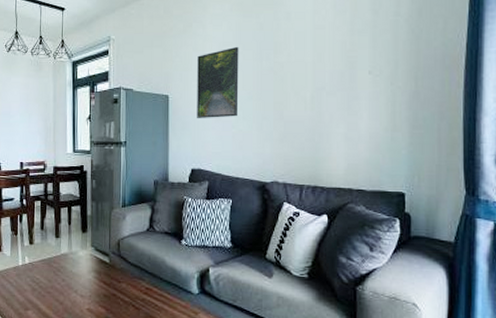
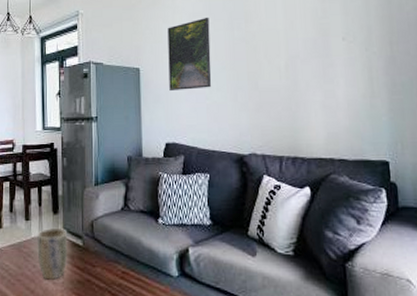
plant pot: none [66,245,95,293] -> present [37,227,68,280]

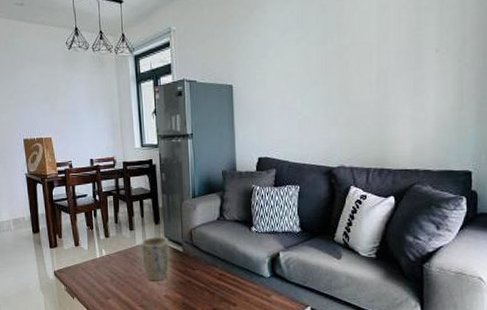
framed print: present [167,17,212,90] -> none [260,30,303,107]

